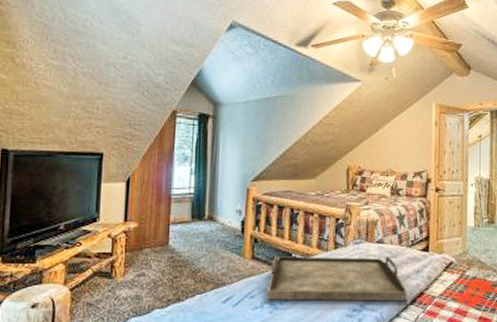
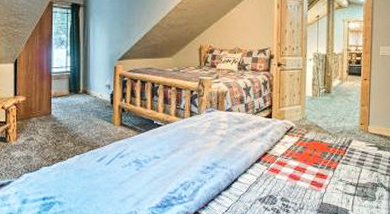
serving tray: present [267,255,408,302] -> none [134,122,254,161]

